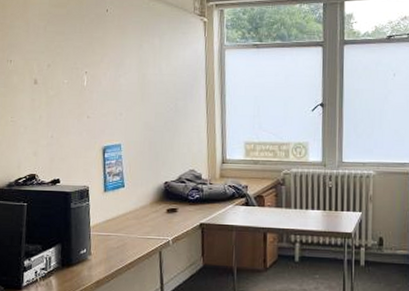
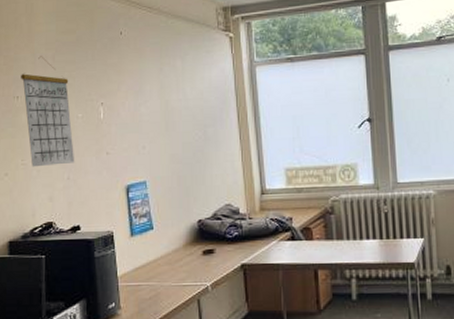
calendar: none [15,25,59,125] -> present [21,56,75,167]

